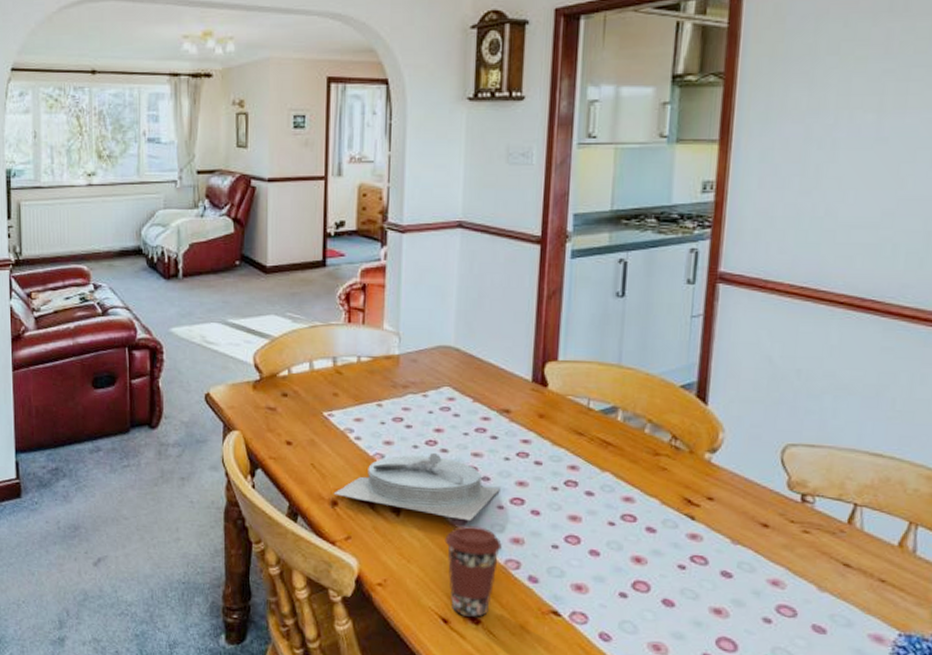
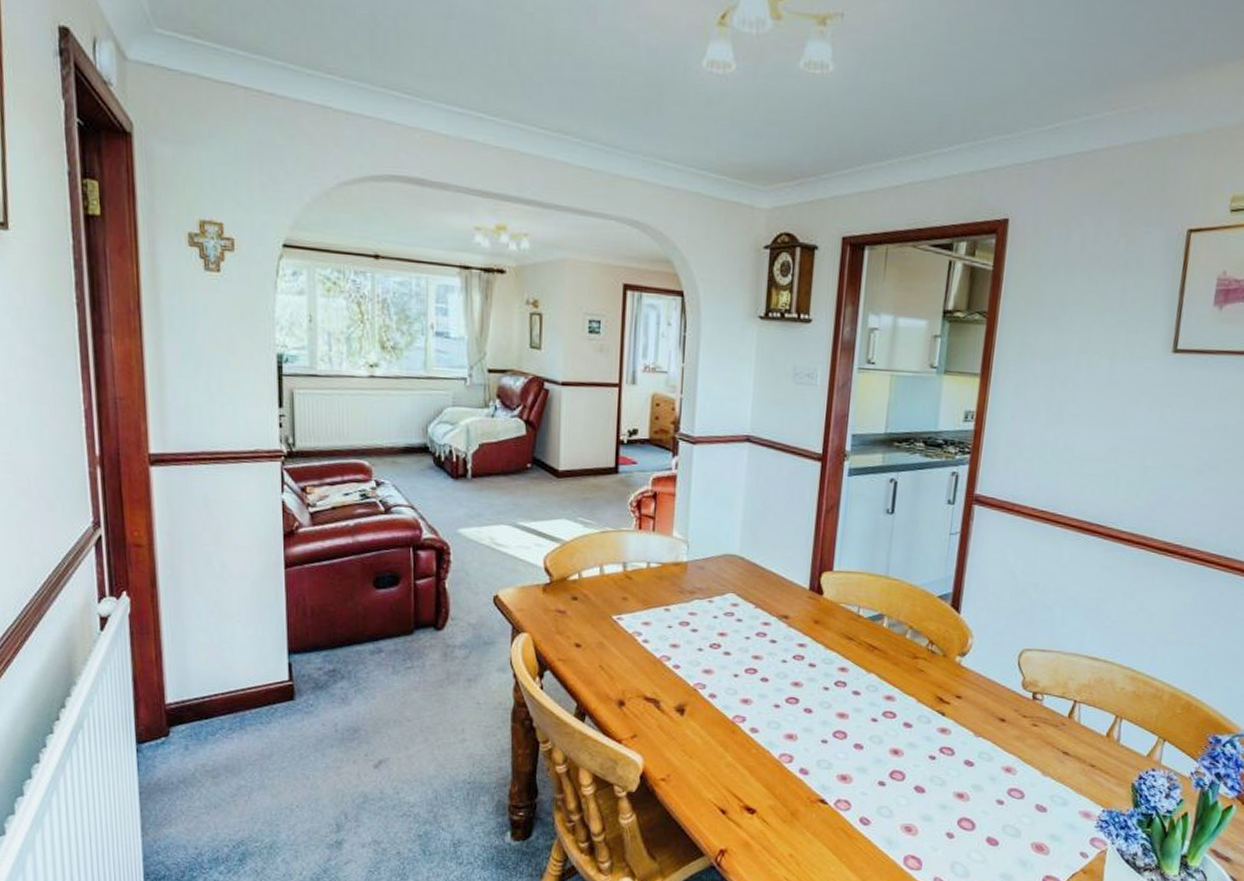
plate: present [333,452,500,522] -> none [620,655,777,720]
coffee cup: present [444,524,502,617] -> none [725,722,777,807]

